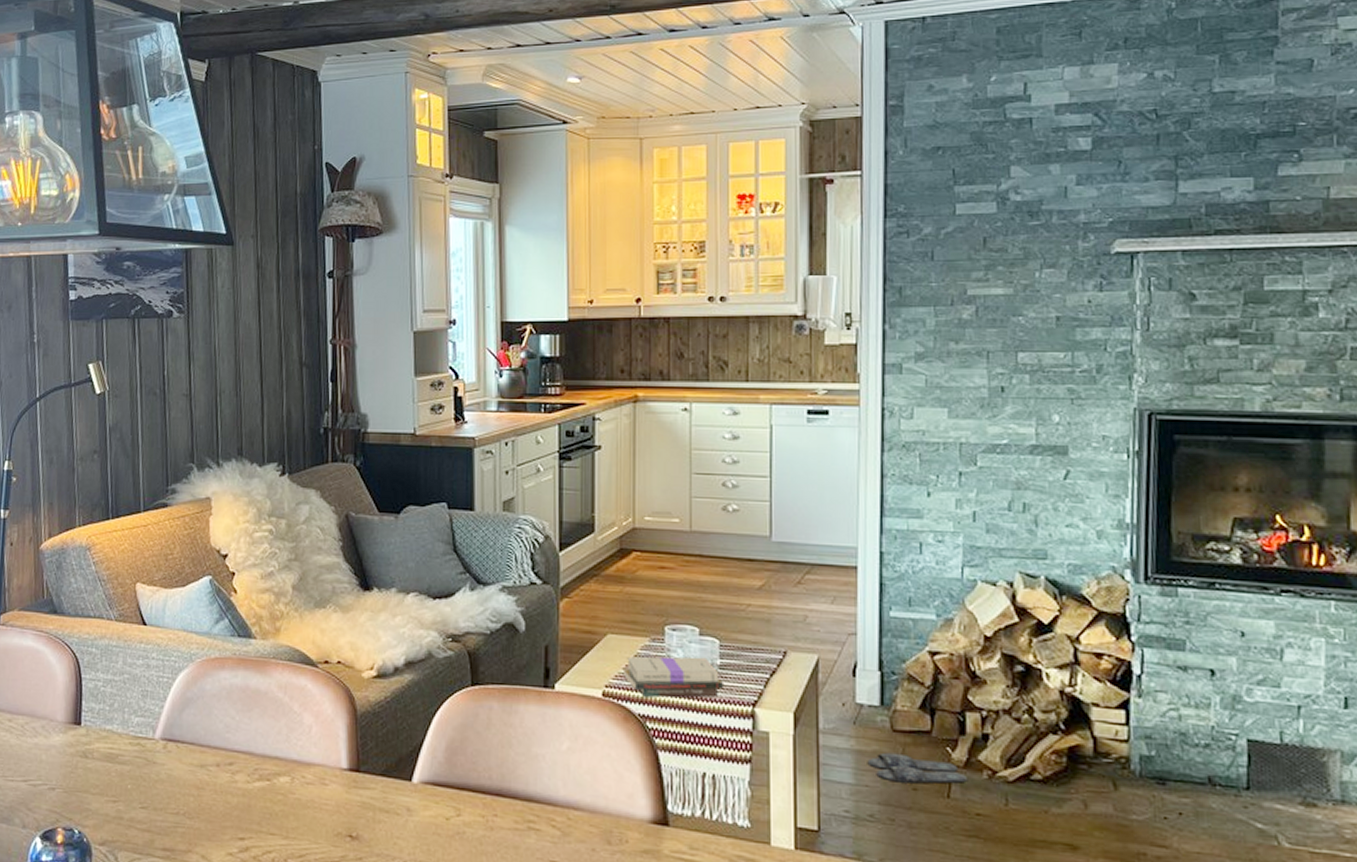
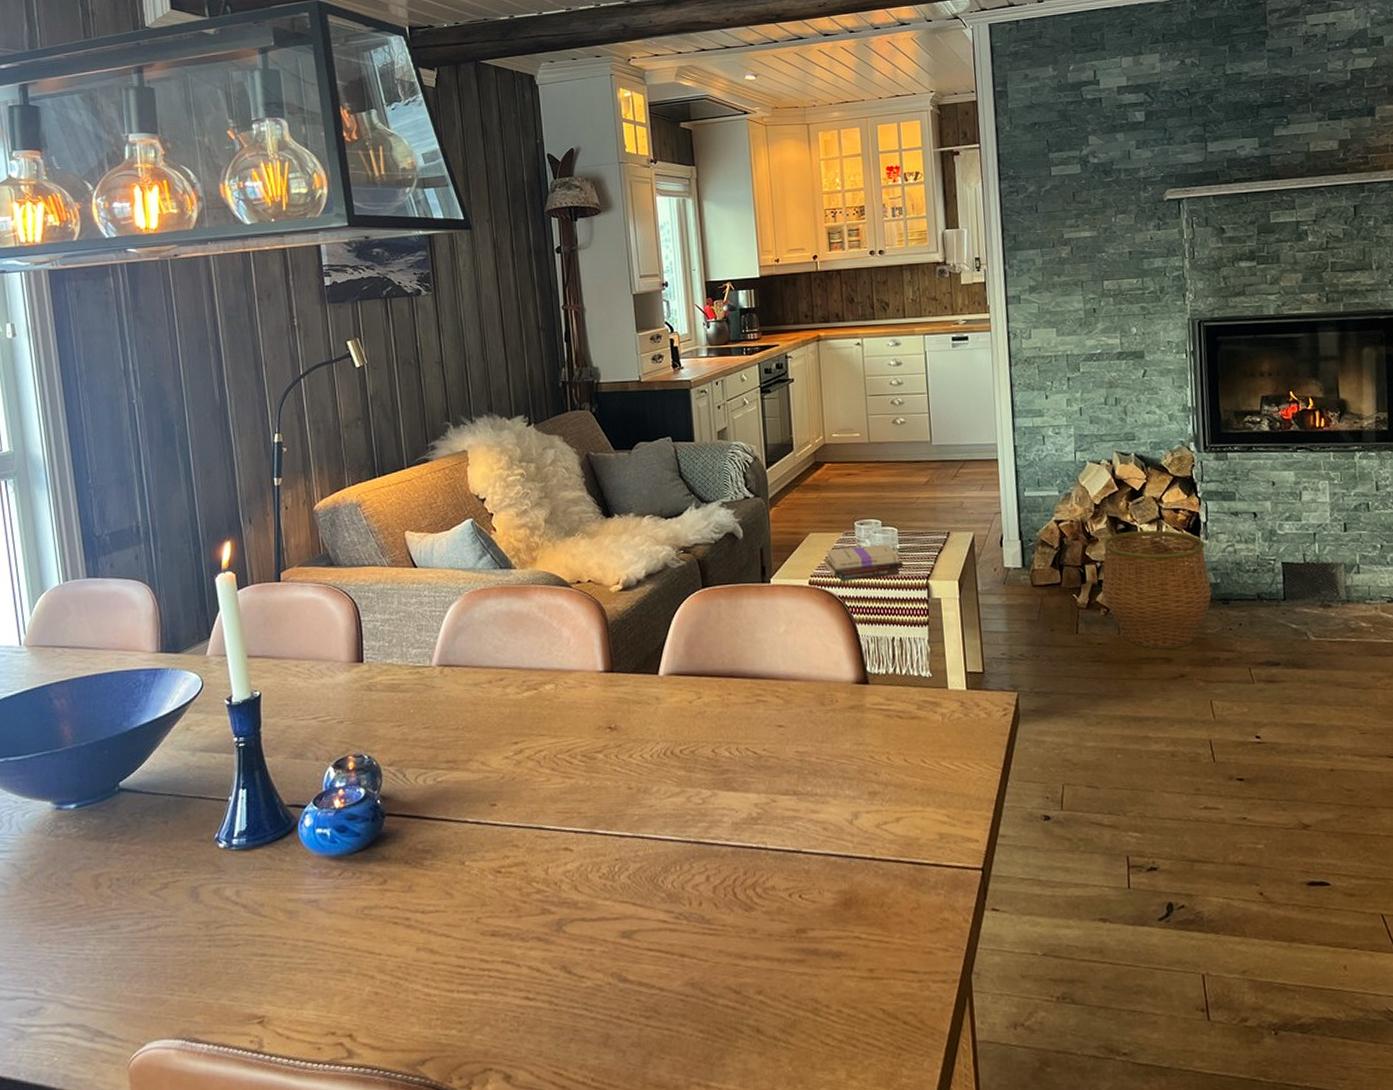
slippers: present [867,752,967,784] -> none [1015,603,1089,627]
basket: none [986,673,1142,833] -> present [1101,530,1212,649]

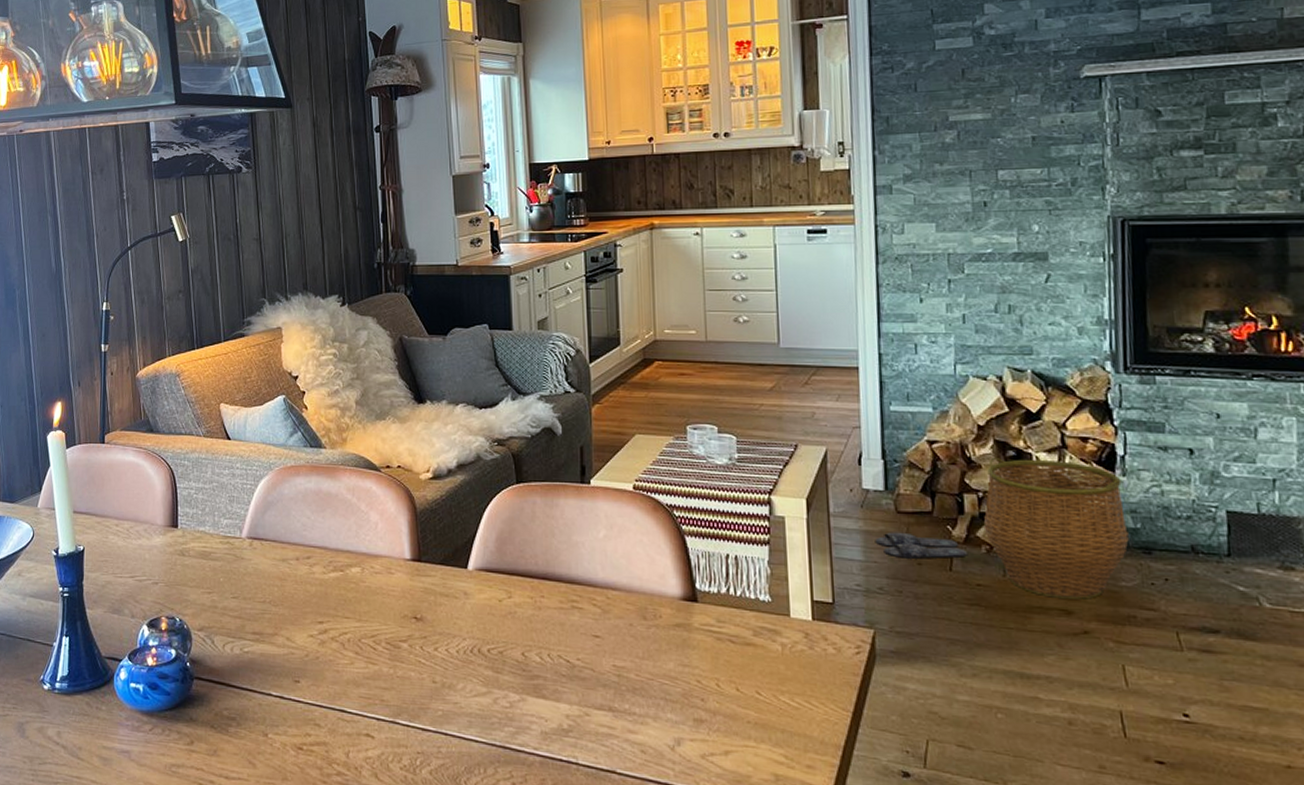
books: present [823,544,903,581] -> none [650,452,741,489]
slippers: none [1015,603,1089,627] -> present [875,532,967,559]

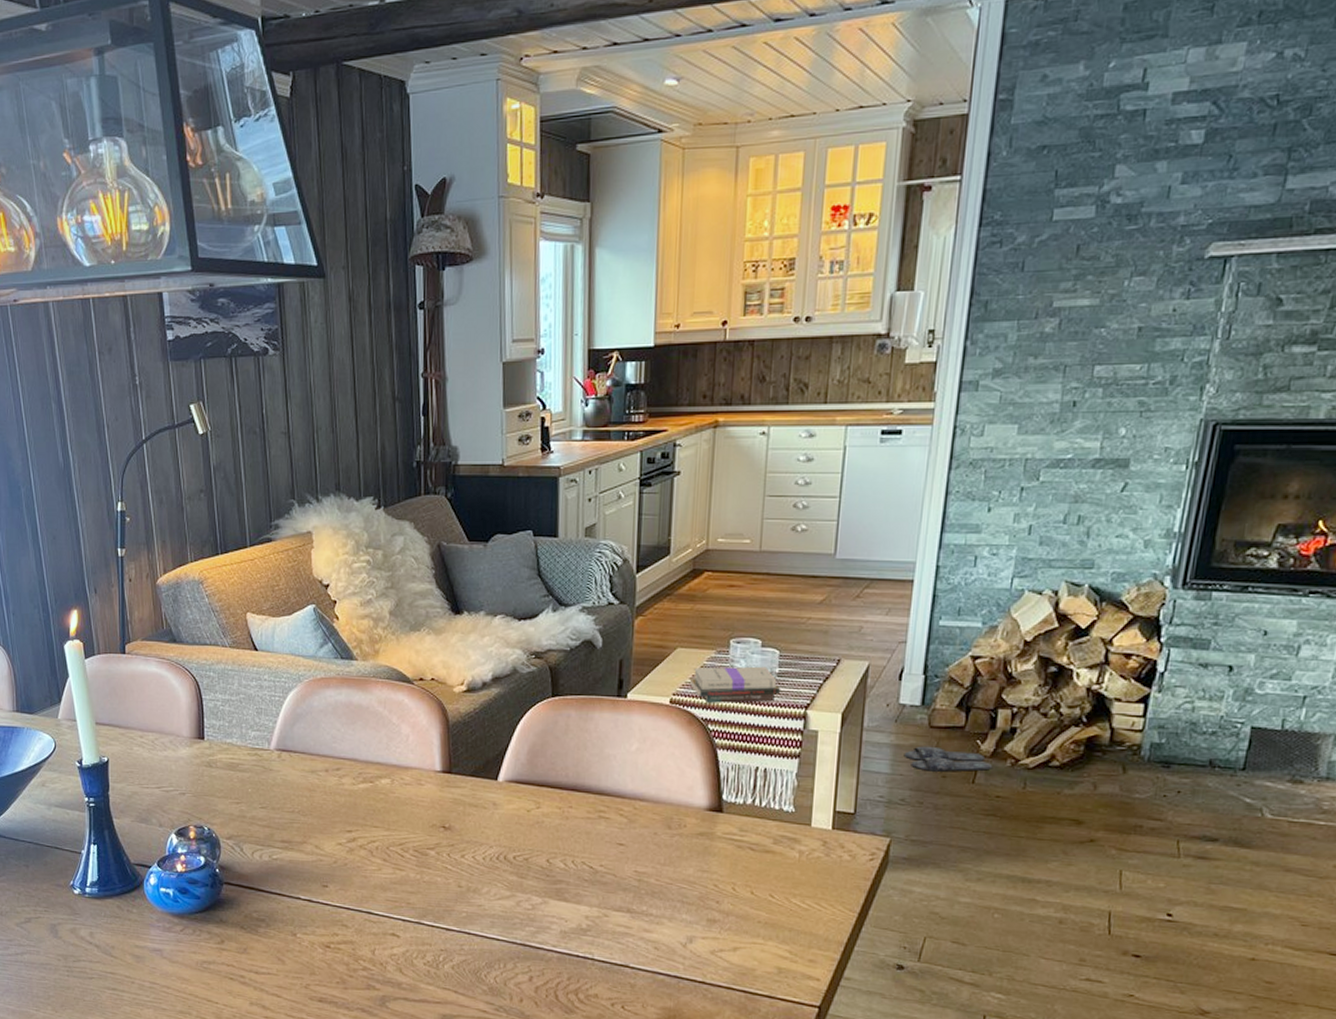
books: none [650,452,741,489] -> present [689,666,780,703]
basket: present [983,458,1129,599] -> none [1012,674,1156,810]

